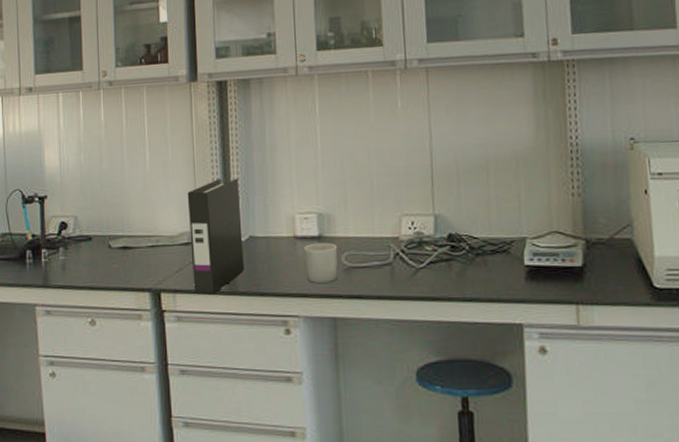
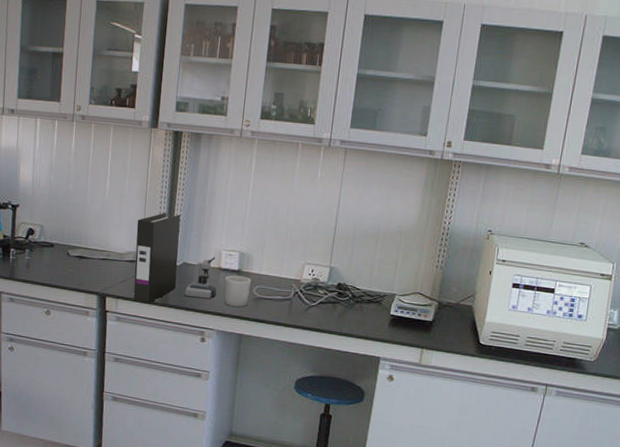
microscope: none [256,224,296,279] -> present [185,257,216,299]

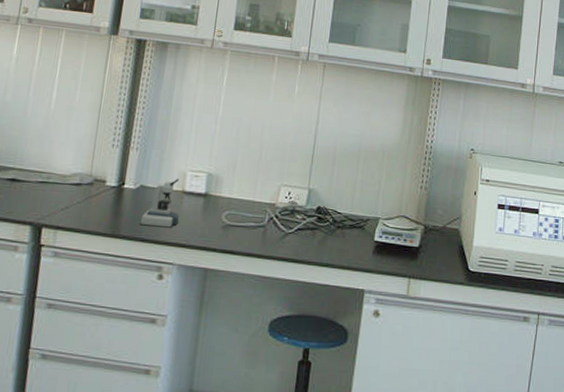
binder: present [133,213,181,304] -> none [76,128,140,235]
mug: present [223,275,252,308] -> none [187,199,221,237]

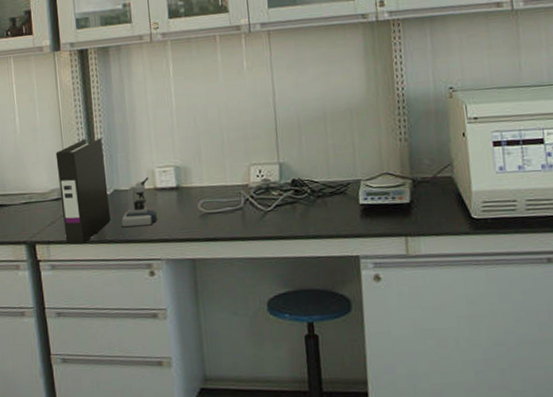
binder: none [76,128,140,235] -> present [55,137,111,245]

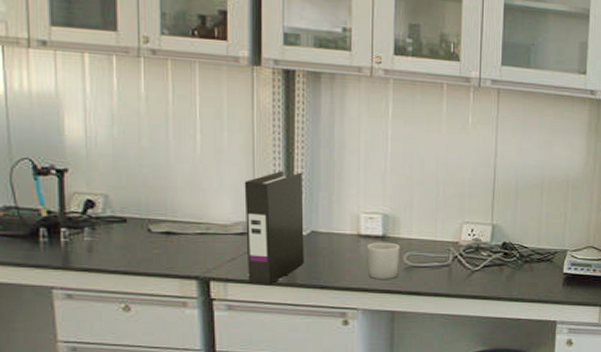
microscope: present [121,177,157,228] -> none [317,222,357,273]
mug: none [164,192,195,230] -> present [367,242,401,280]

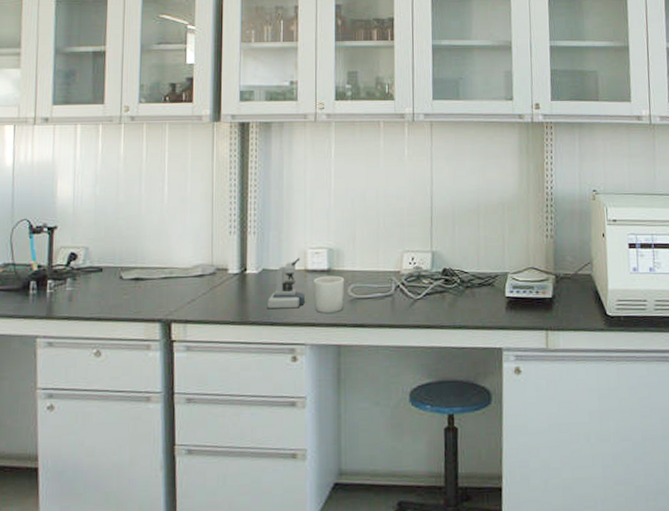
binder: present [244,171,304,285] -> none [204,214,256,325]
microscope: none [317,222,357,273] -> present [268,258,305,309]

